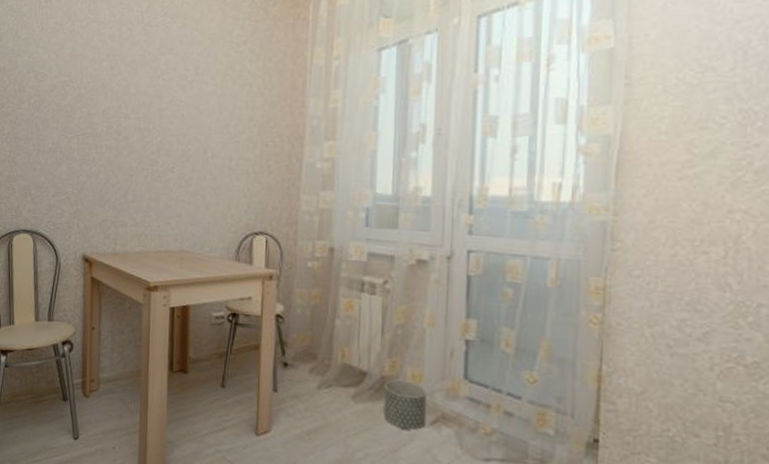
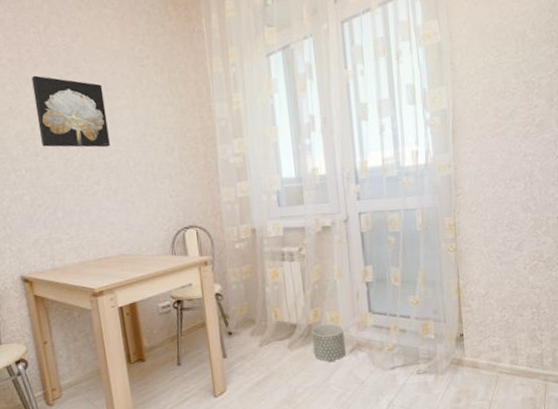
wall art: none [125,54,194,134] -> present [31,75,110,148]

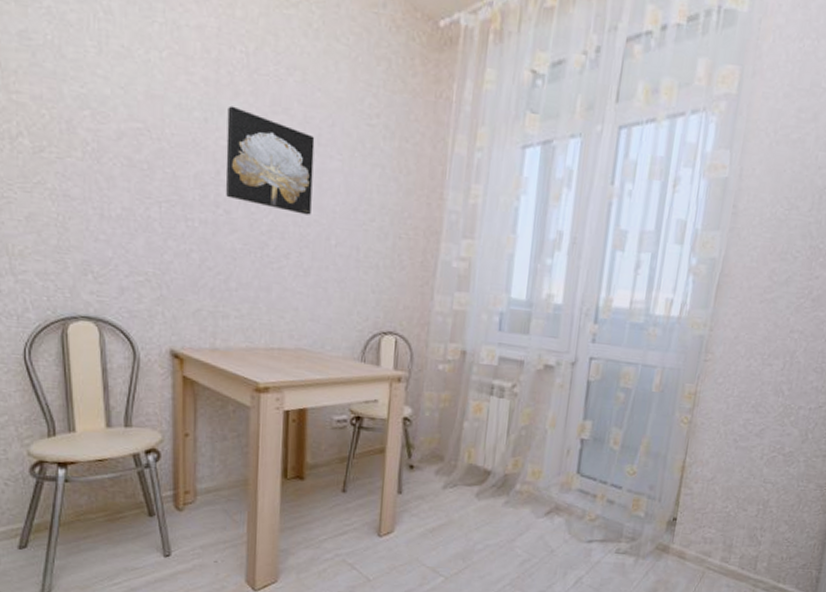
planter: present [311,323,346,362] -> none [504,477,544,521]

